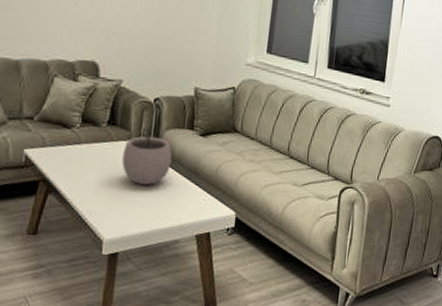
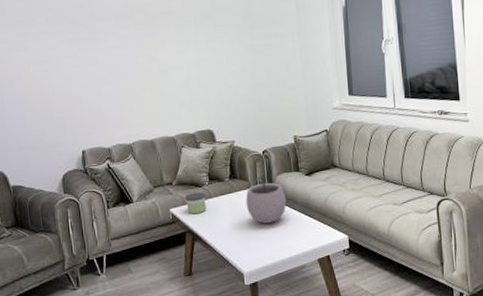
candle: none [46,134,73,161] -> present [185,192,206,215]

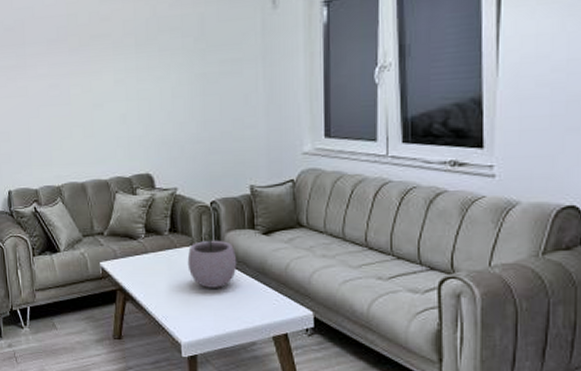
candle: present [185,192,206,215] -> none [117,246,141,271]

